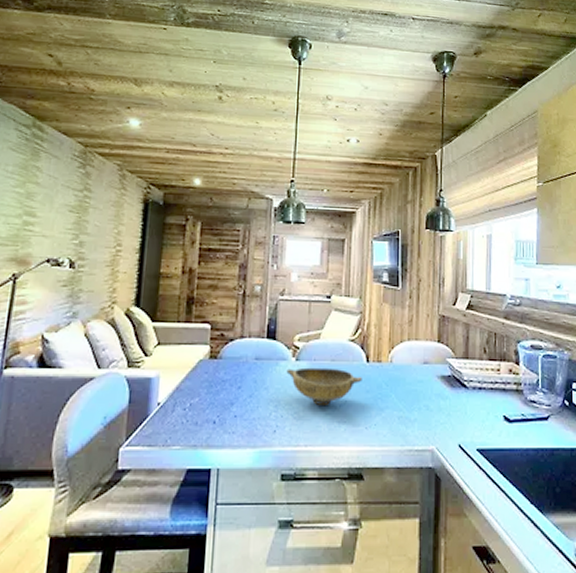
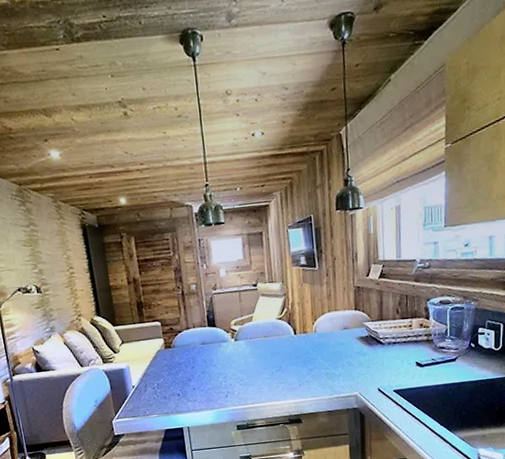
bowl: present [286,367,362,405] -> none [228,342,292,373]

